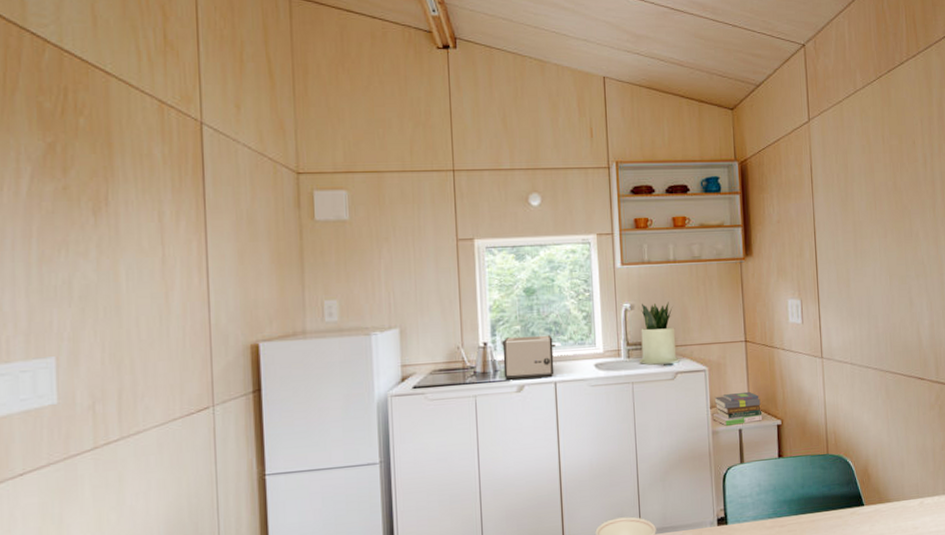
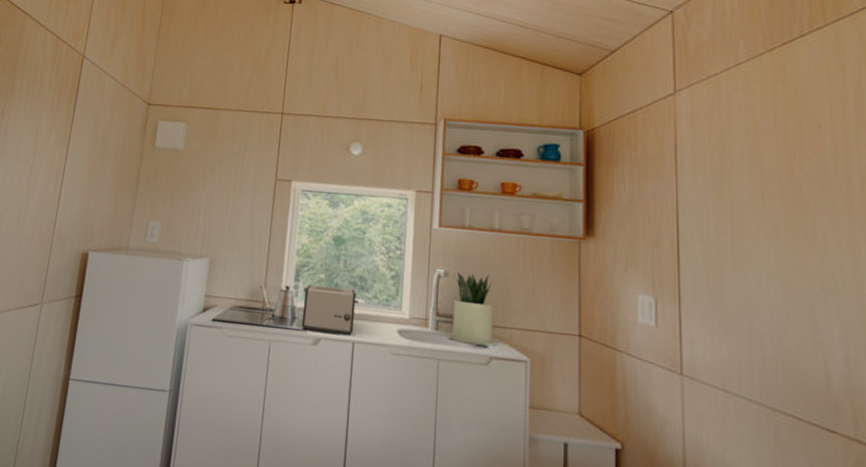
books: present [713,391,763,426] -> none [531,395,596,439]

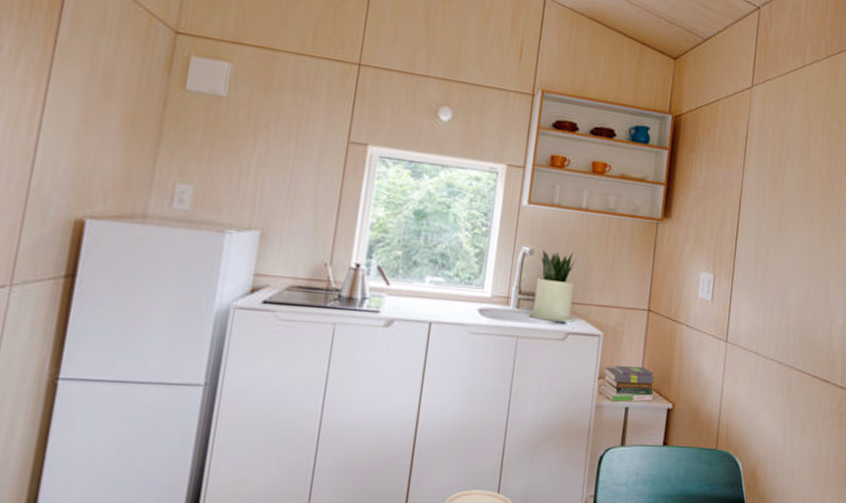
toaster: present [301,285,359,336] -> none [372,262,439,317]
books: none [531,395,596,439] -> present [599,366,654,402]

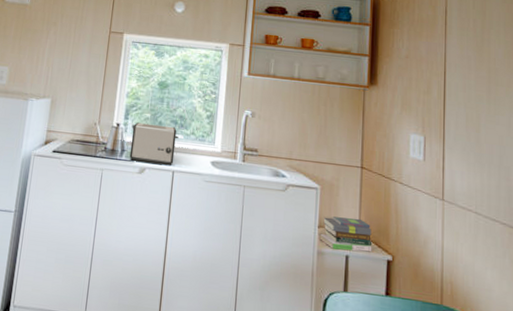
toaster: none [372,262,439,317] -> present [129,122,179,166]
planter: present [528,249,576,324] -> none [253,113,294,177]

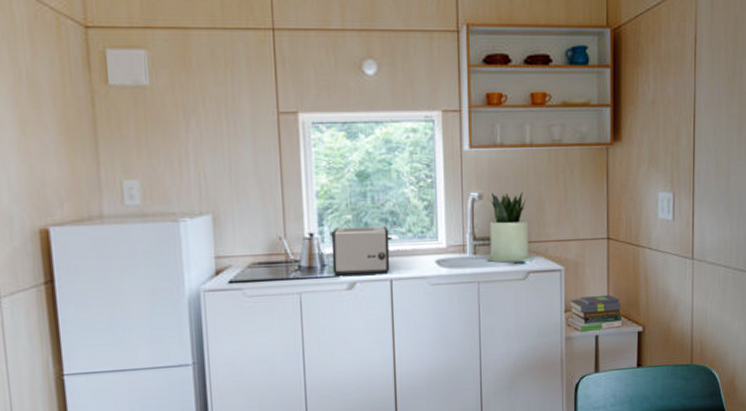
planter: none [253,113,294,177] -> present [486,191,534,264]

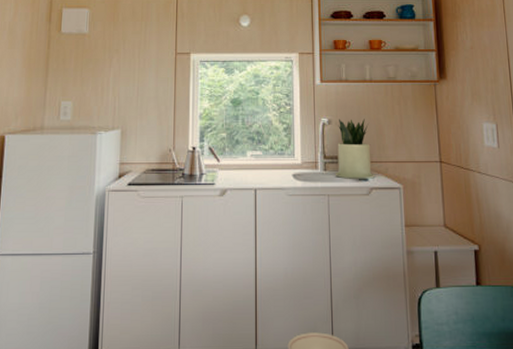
toaster: present [331,226,392,276] -> none [209,143,257,185]
books: present [567,294,622,332] -> none [407,213,459,246]

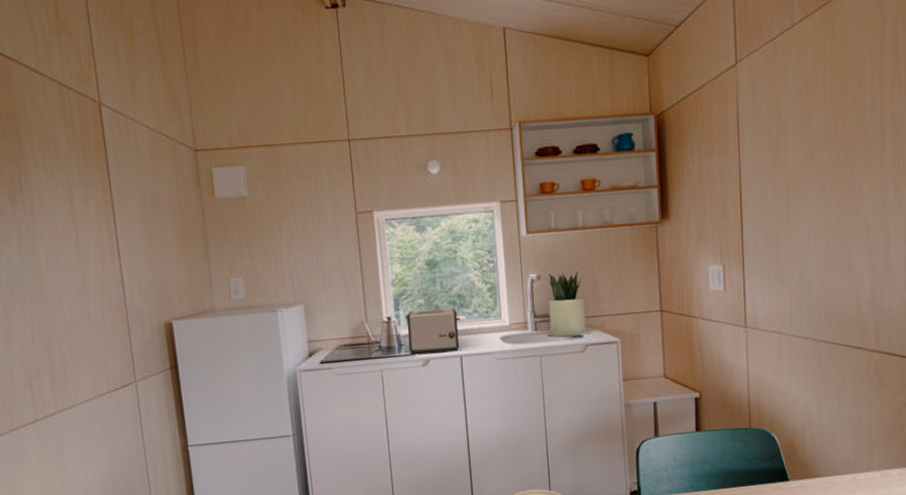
toaster: none [209,143,257,185] -> present [406,308,460,354]

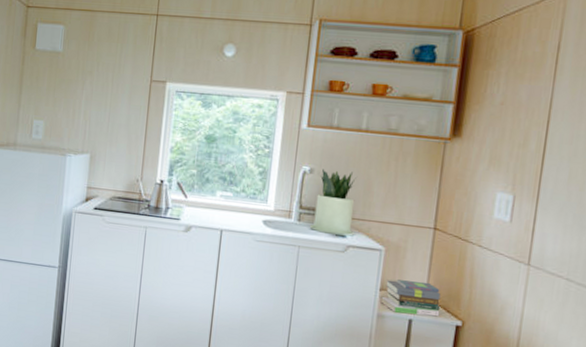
toaster: present [406,308,460,354] -> none [174,179,228,225]
books: none [625,363,679,399] -> present [381,279,441,317]

